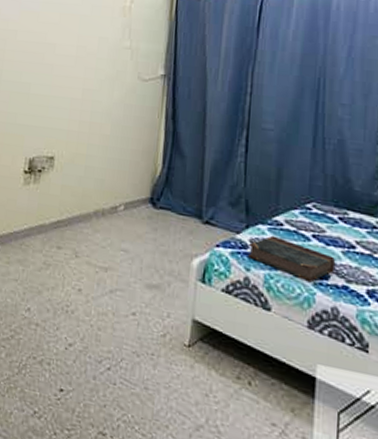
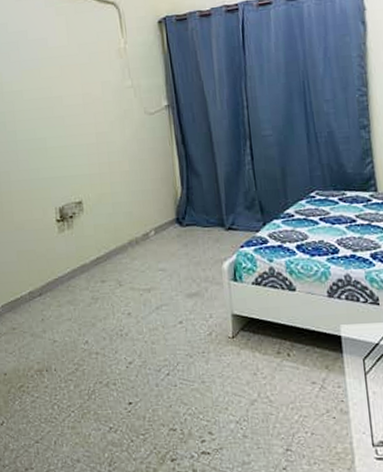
book: present [247,235,336,282] -> none [267,226,343,258]

